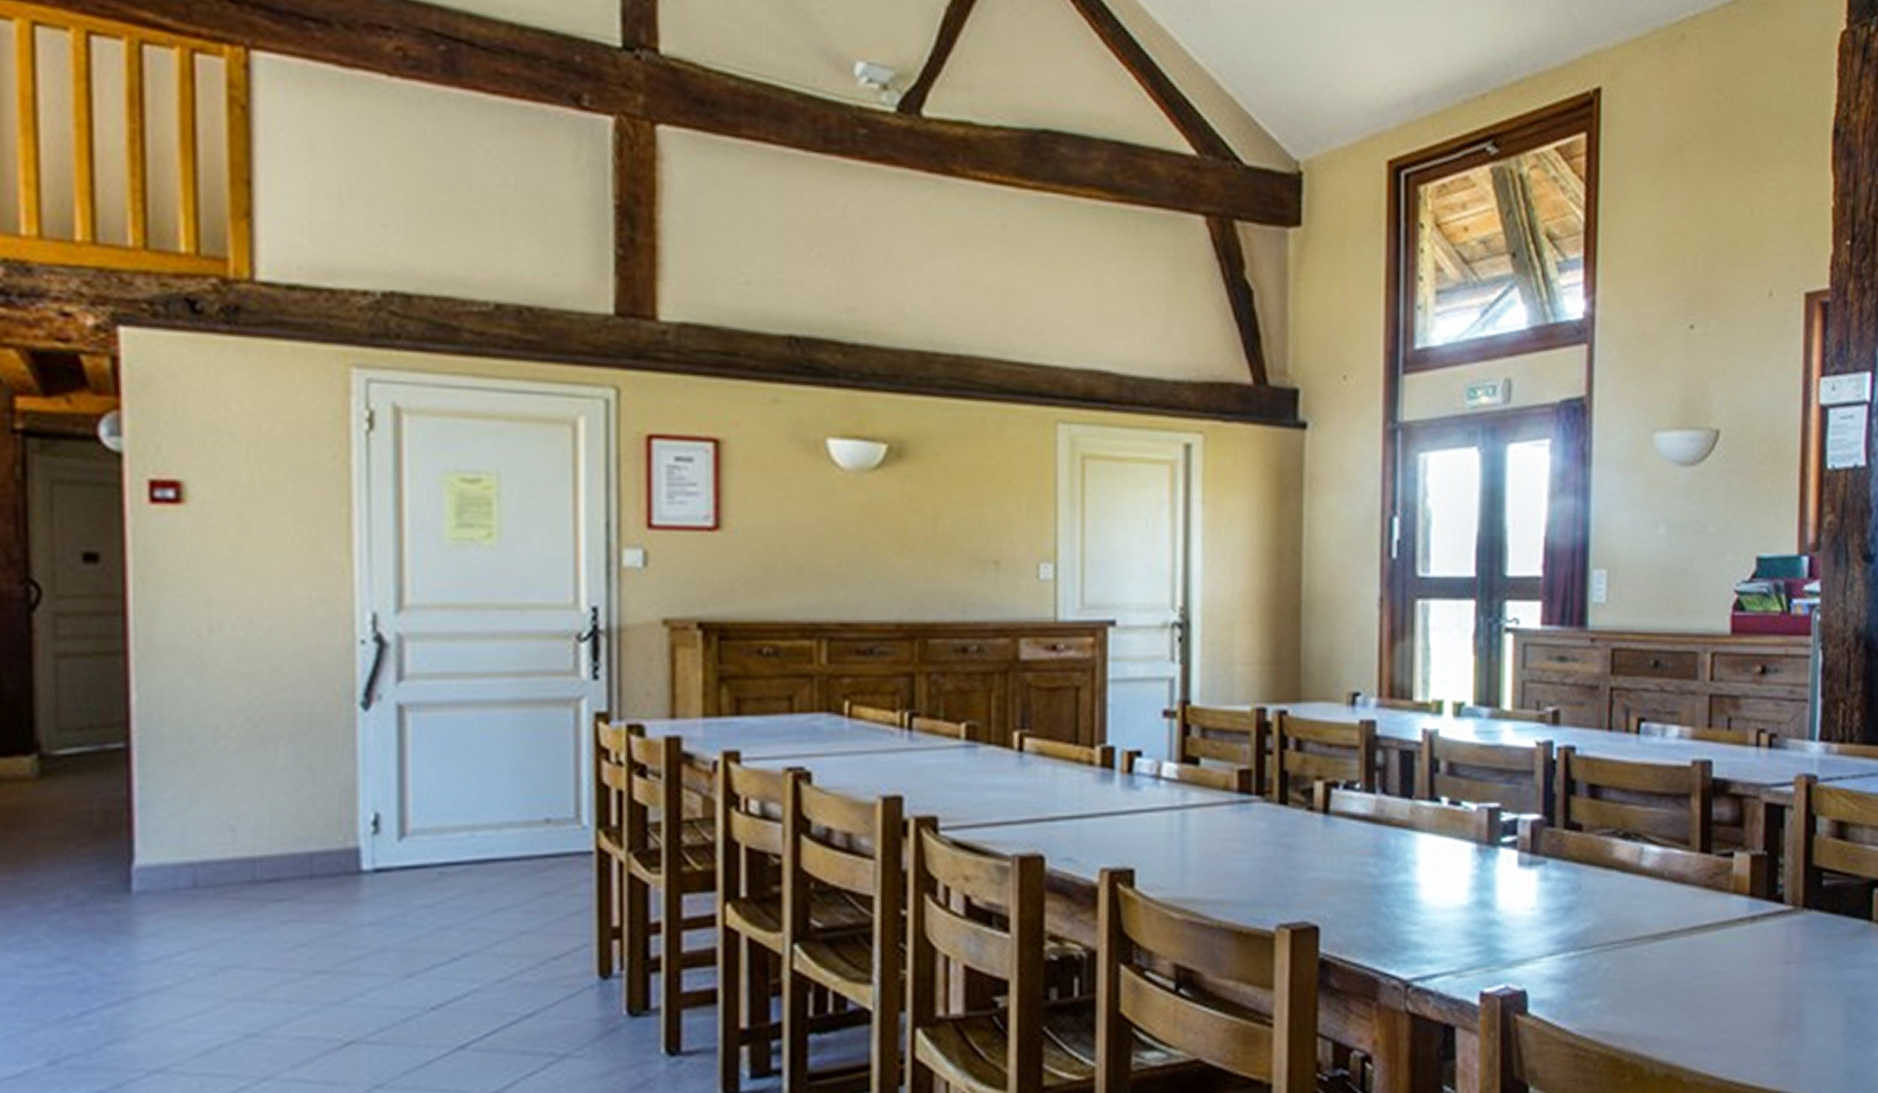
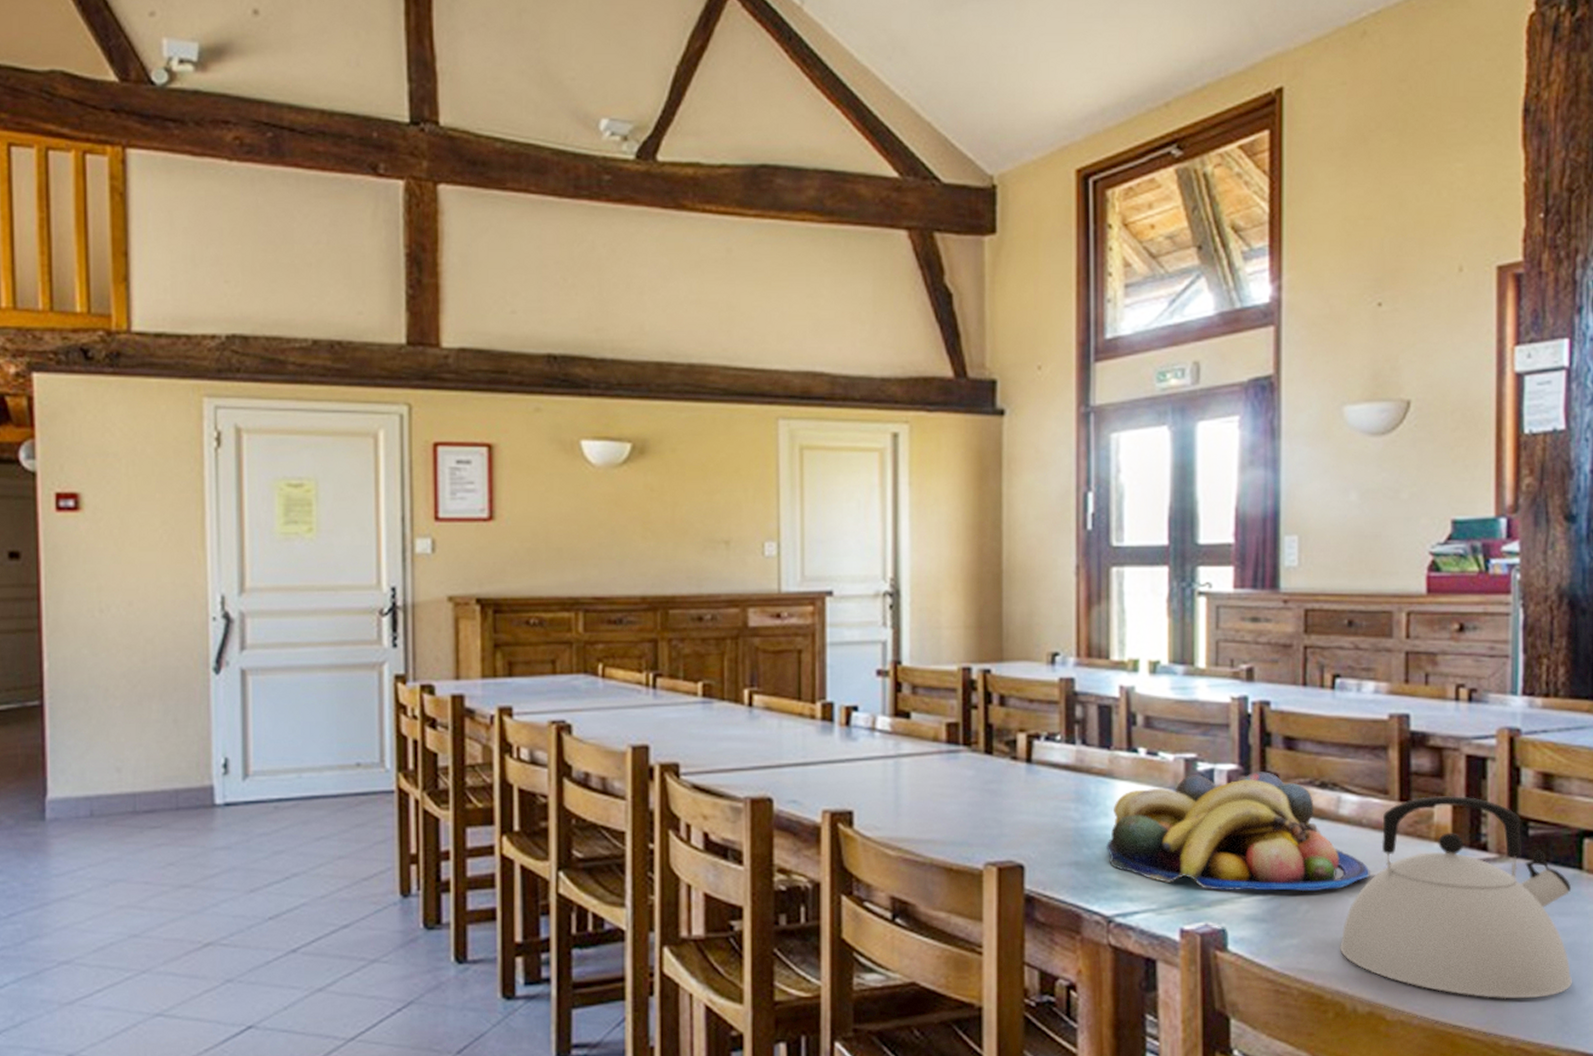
fruit bowl: none [1405,822,1670,950] -> present [1105,772,1370,892]
kettle: none [1639,846,1862,1056] -> present [1340,796,1572,999]

